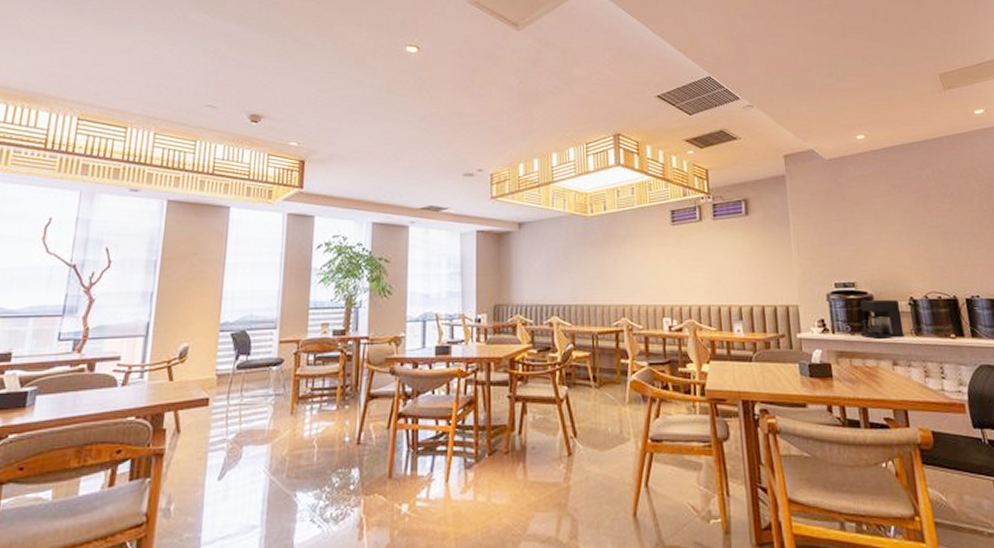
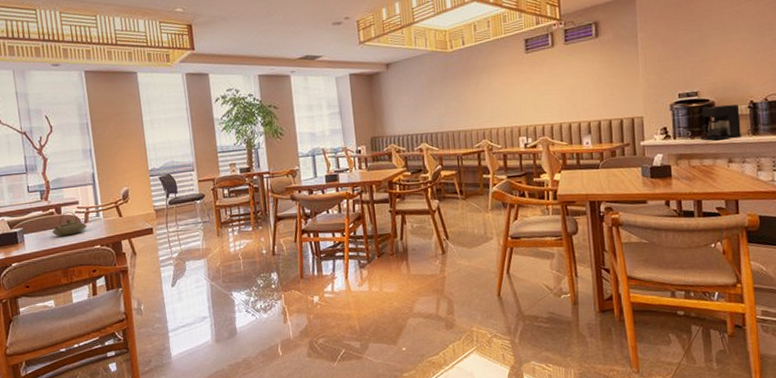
teapot: none [74,369,125,401] -> present [51,211,87,236]

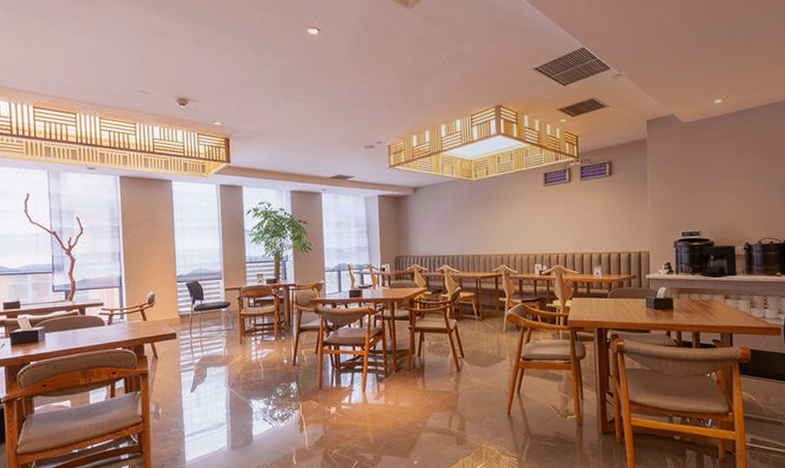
teapot: present [51,211,87,236] -> none [73,312,111,337]

